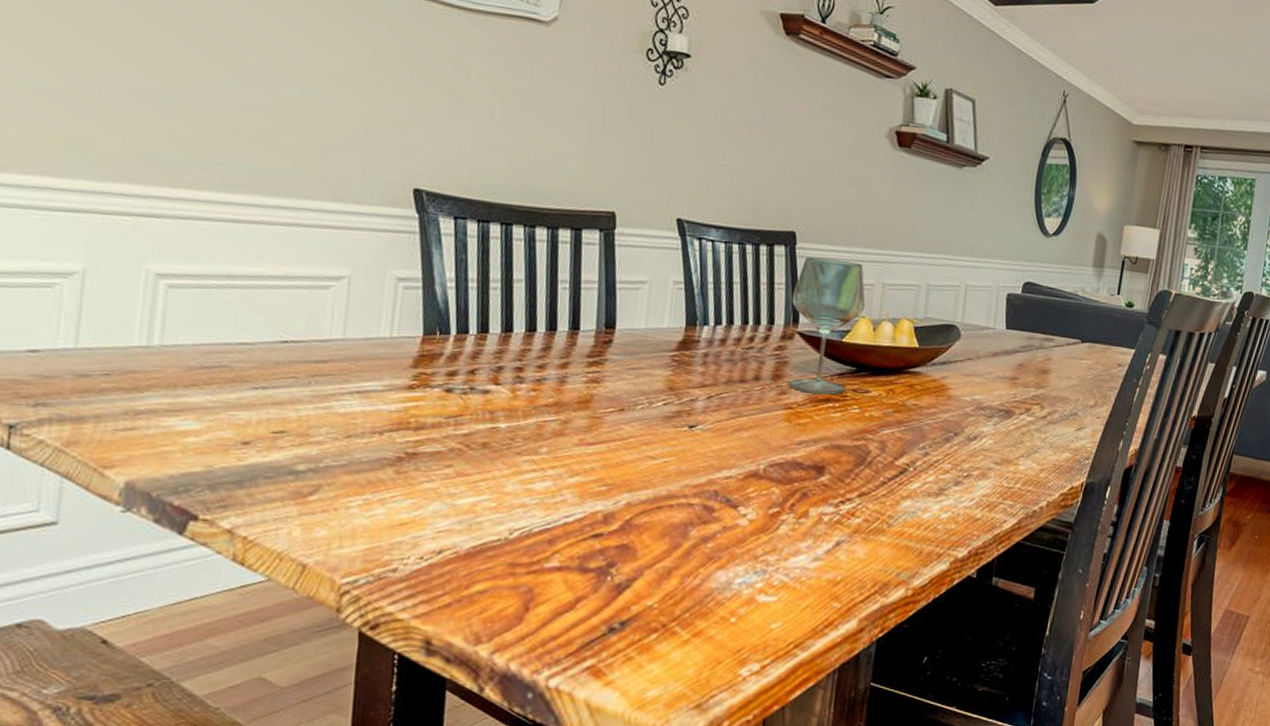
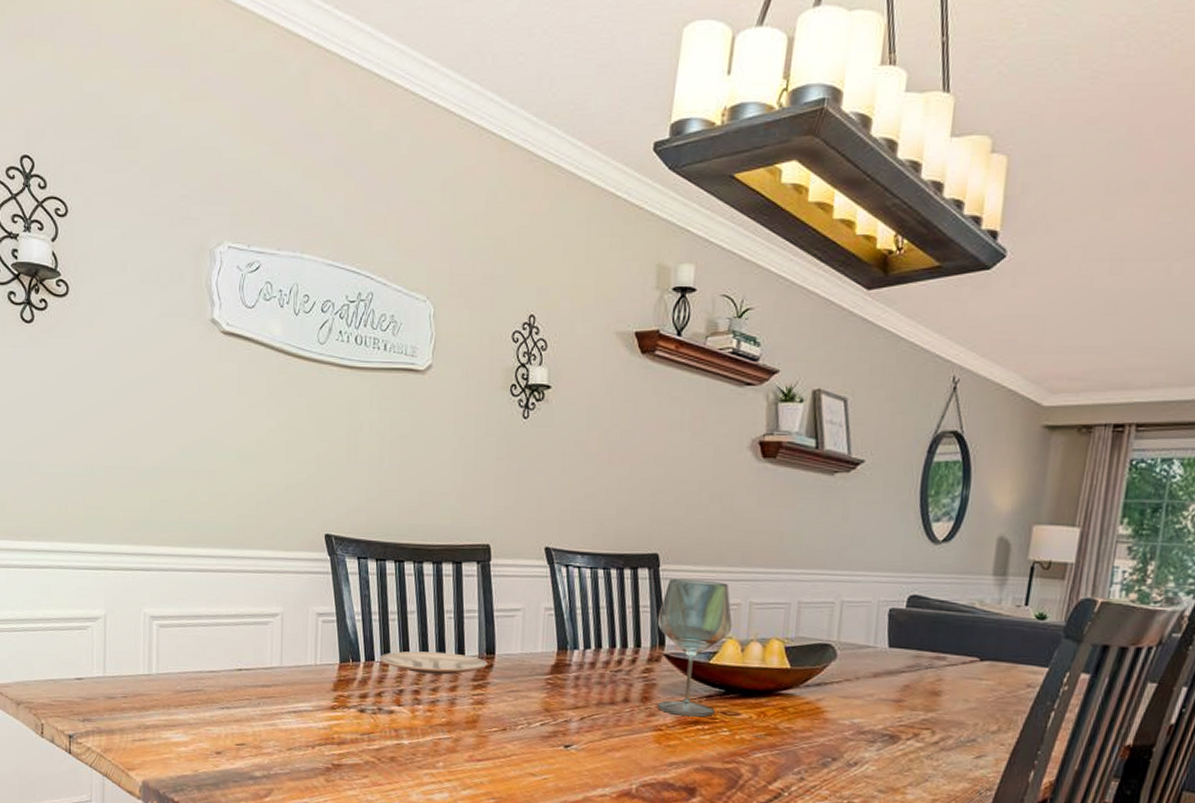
plate: none [475,323,606,351] -> present [379,651,487,675]

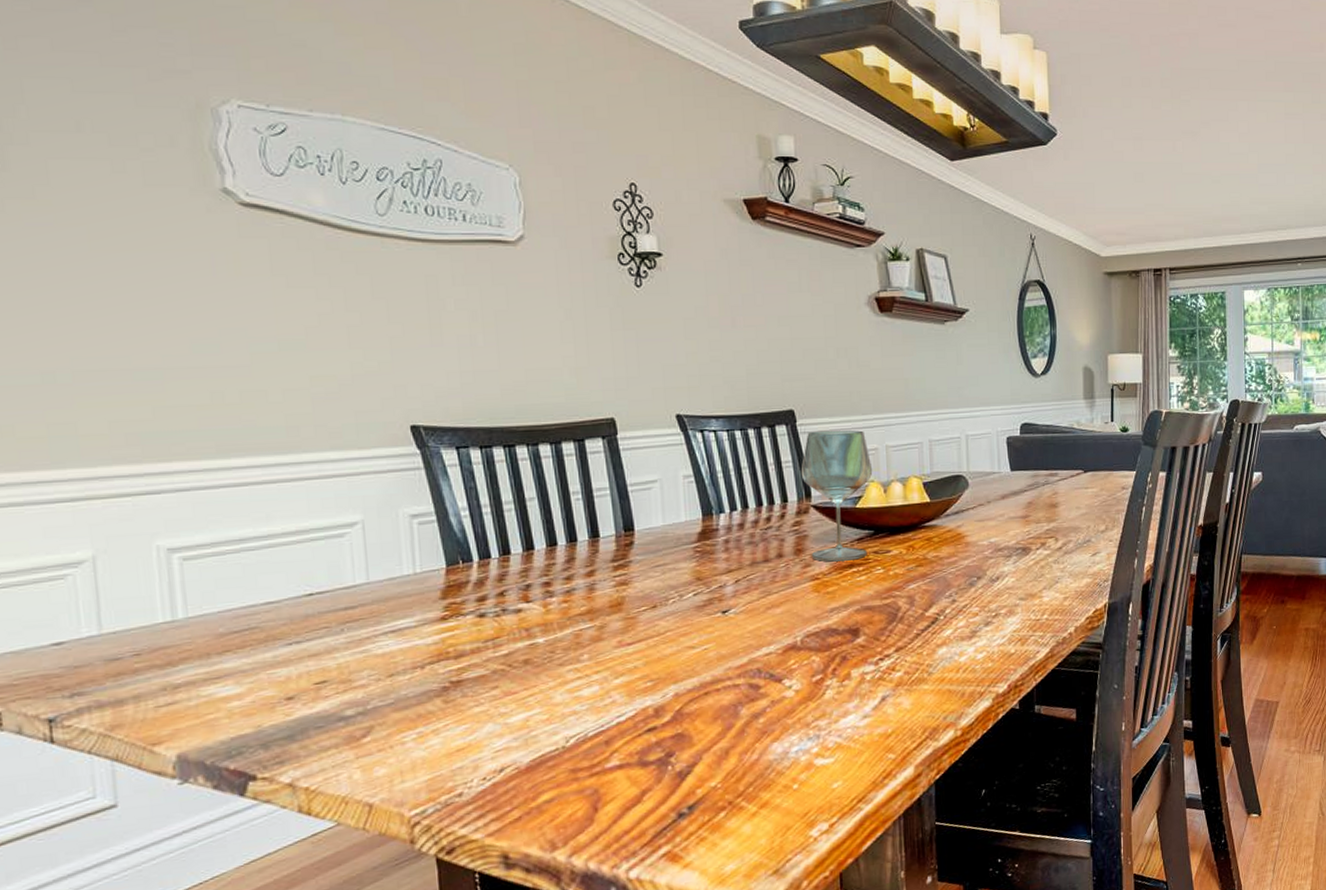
plate: present [379,651,487,675] -> none [497,536,627,563]

